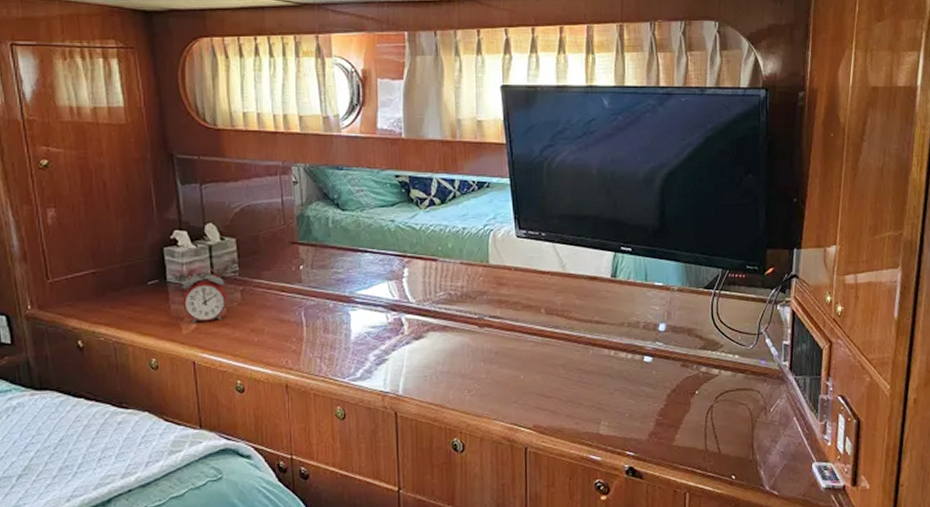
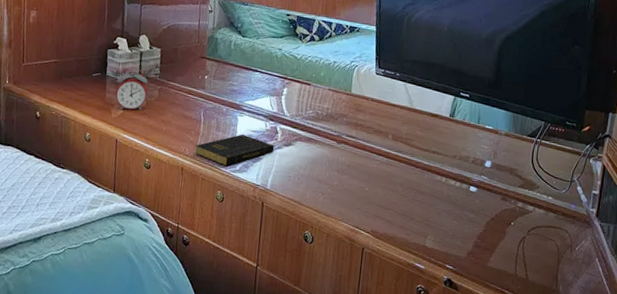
book: none [300,332,402,375] -> present [195,134,275,166]

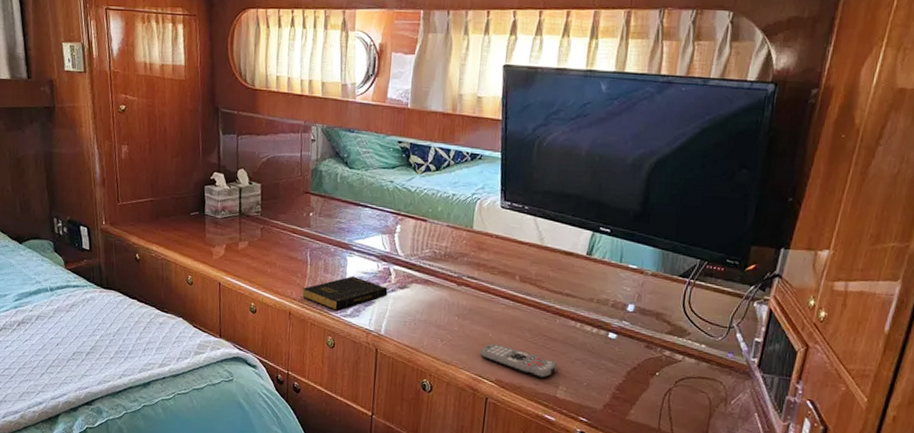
alarm clock: present [115,66,149,110] -> none [215,204,251,251]
remote control: none [358,196,426,229] -> present [481,343,558,379]

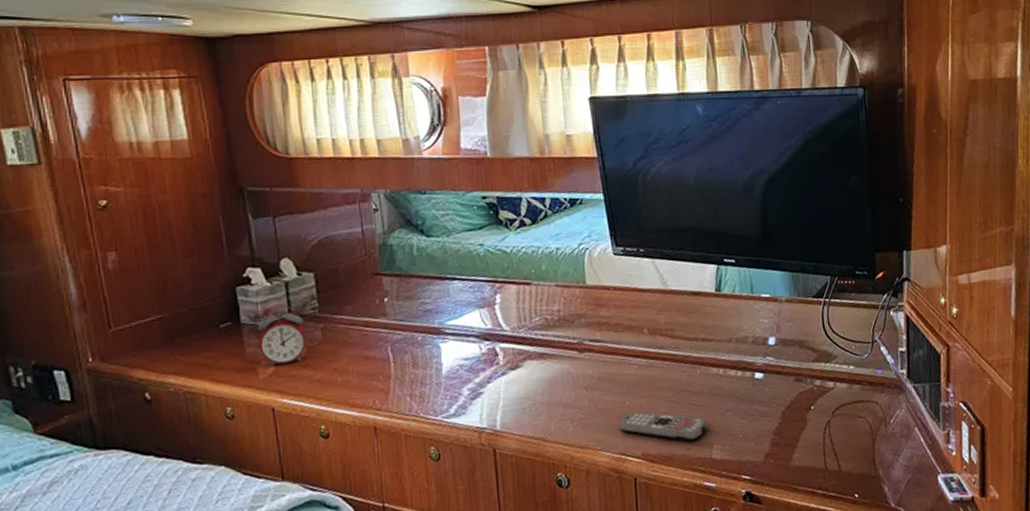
alarm clock: none [215,204,251,251] -> present [258,303,308,366]
book: present [302,276,388,311] -> none [388,365,497,413]

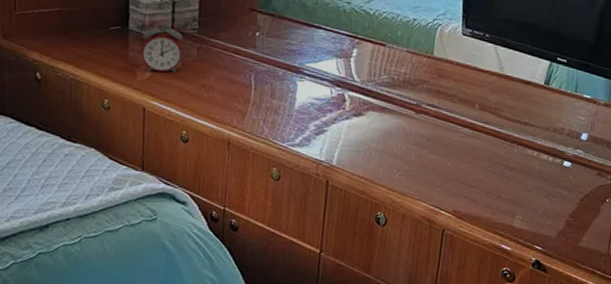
remote control: present [619,411,708,442] -> none [438,173,515,208]

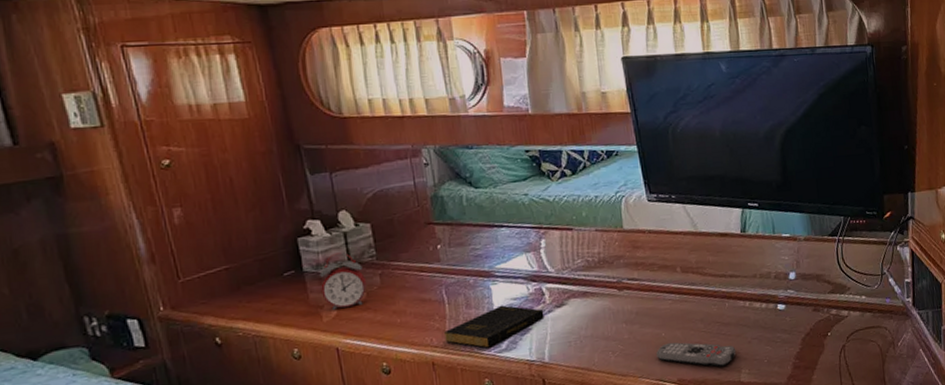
book: none [244,102,342,140] -> present [444,305,545,348]
remote control: none [438,173,515,208] -> present [656,342,736,367]

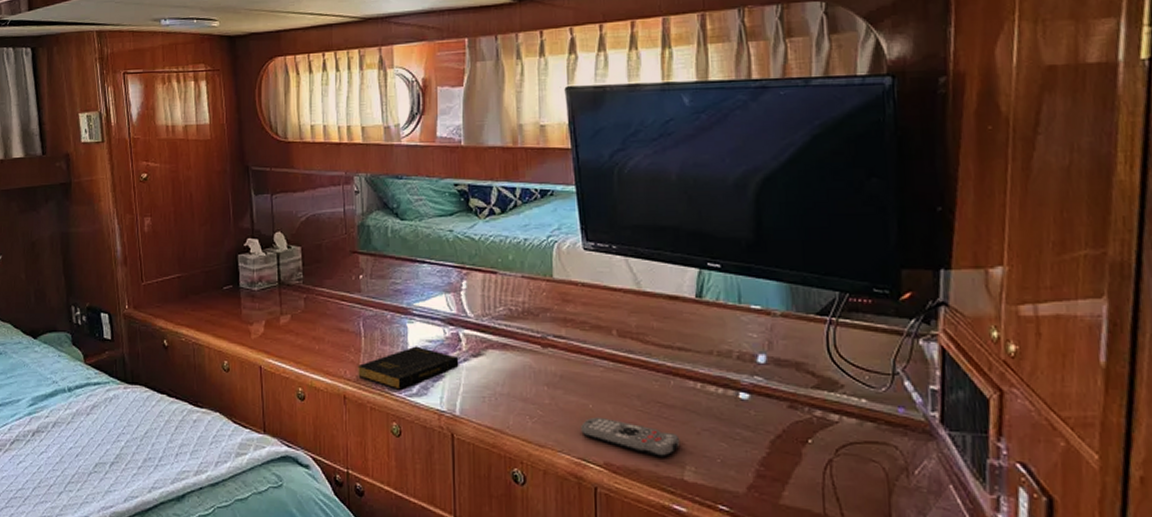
alarm clock: present [319,252,367,310] -> none [252,273,293,328]

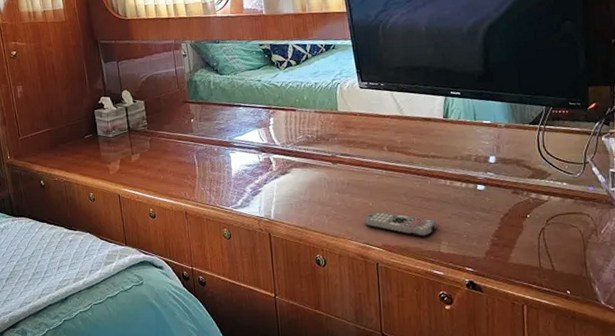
book: present [358,346,459,390] -> none [195,170,272,204]

